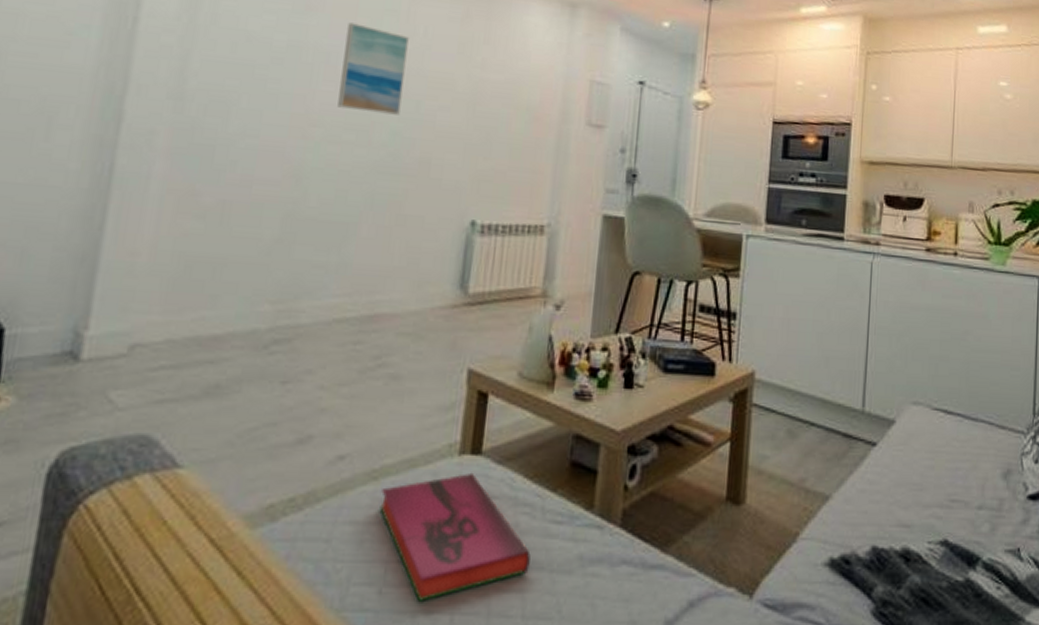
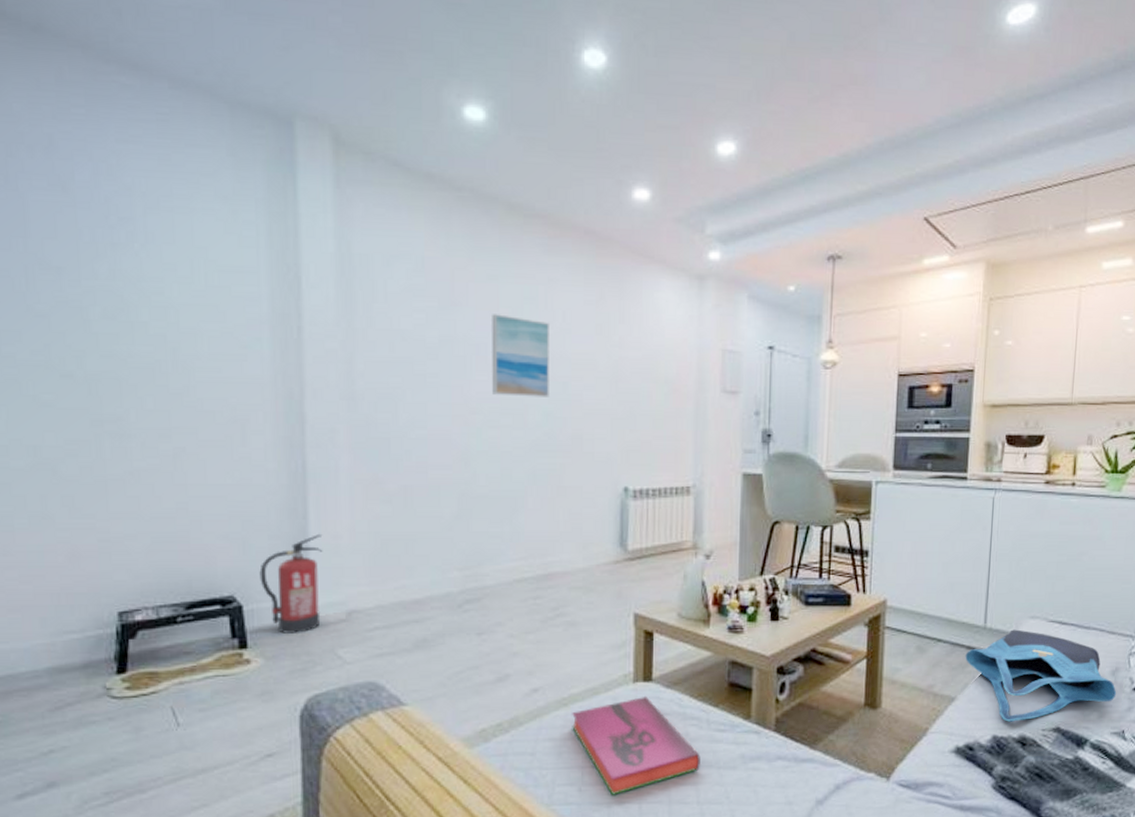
fire extinguisher: none [32,249,118,368] -> present [259,534,323,634]
tote bag: none [841,416,1010,530] -> present [965,629,1117,722]

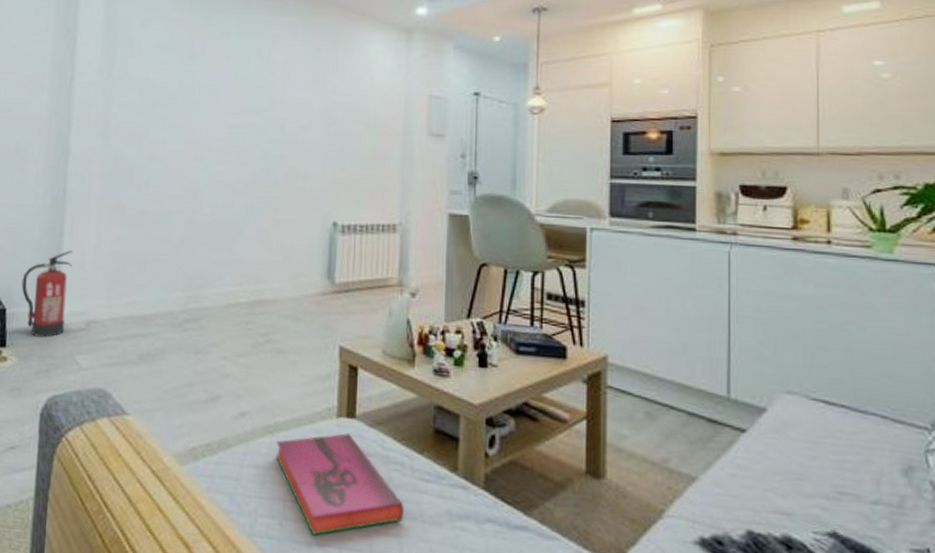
wall art: present [492,314,549,397] -> none [220,65,271,137]
tote bag: present [965,629,1117,722] -> none [706,404,914,517]

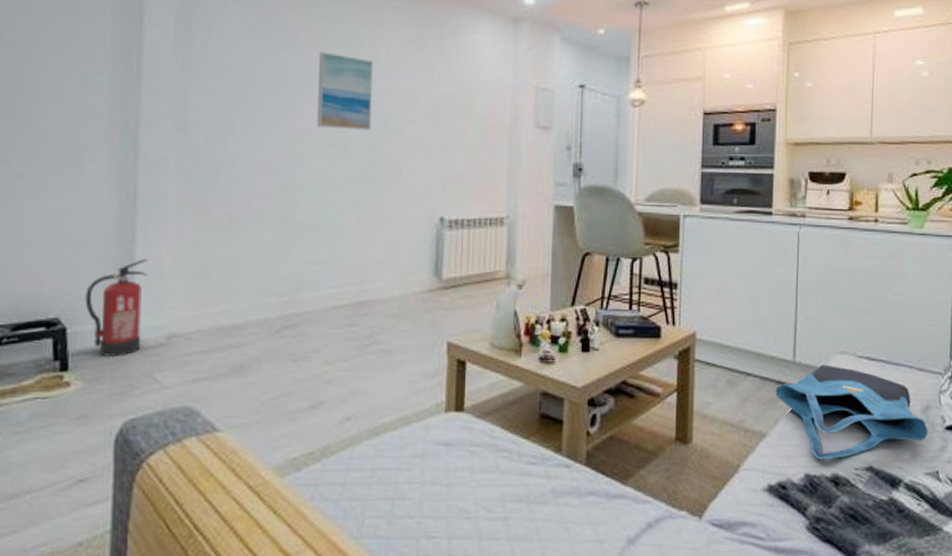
wall art: none [220,65,271,137] -> present [317,52,373,130]
hardback book: present [276,432,404,535] -> none [383,426,511,529]
tote bag: none [706,404,914,517] -> present [775,364,929,460]

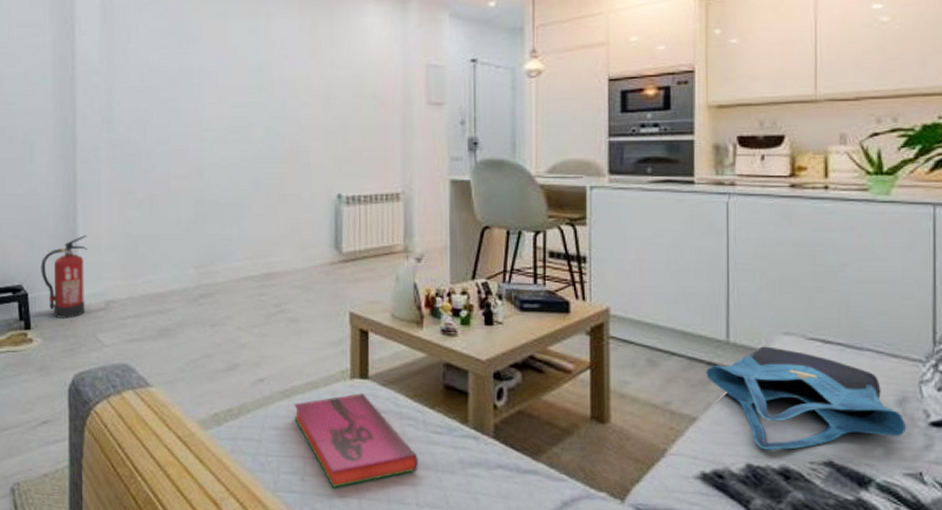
wall art: present [317,52,373,130] -> none [221,46,270,115]
hardback book: none [383,426,511,529] -> present [294,392,418,488]

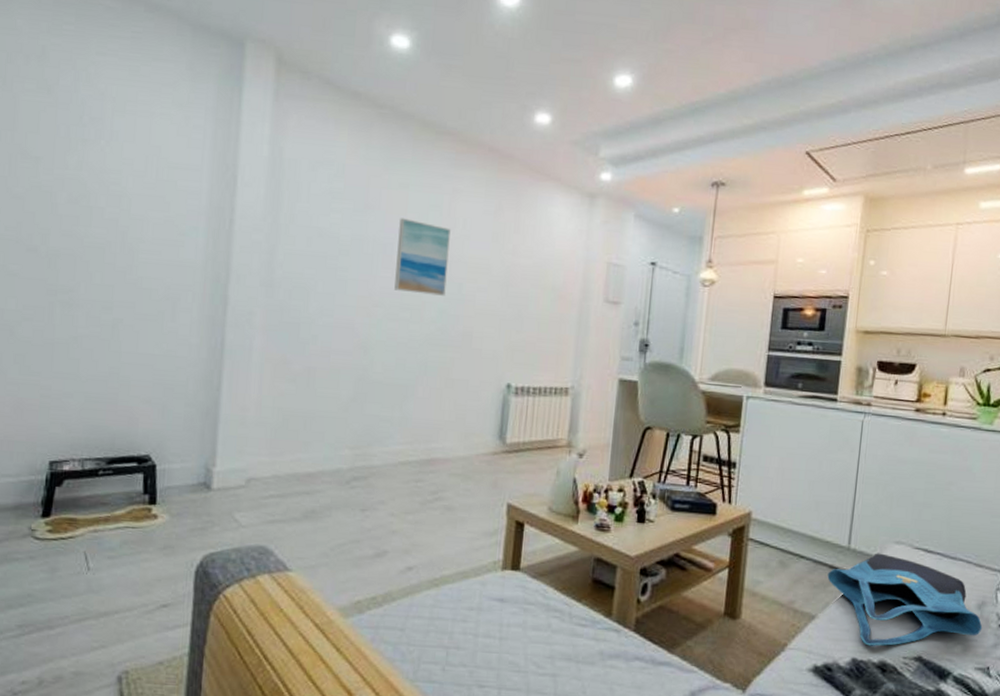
fire extinguisher: present [41,235,88,319] -> none [173,405,233,495]
wall art: none [221,46,270,115] -> present [394,218,451,296]
hardback book: present [294,392,418,488] -> none [441,584,561,678]

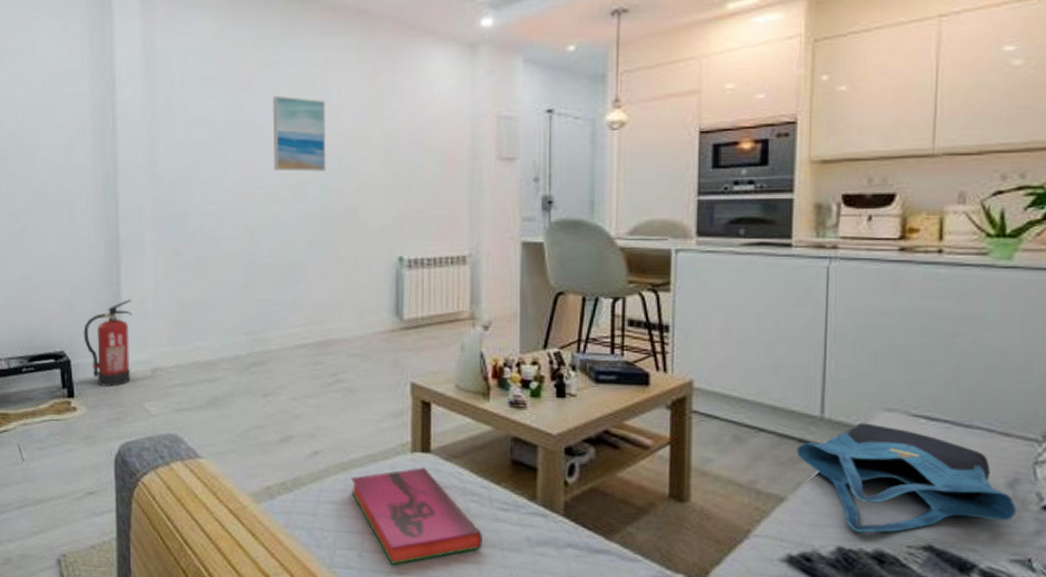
fire extinguisher: none [173,405,233,495] -> present [83,300,133,387]
hardback book: none [441,584,561,678] -> present [351,466,482,565]

